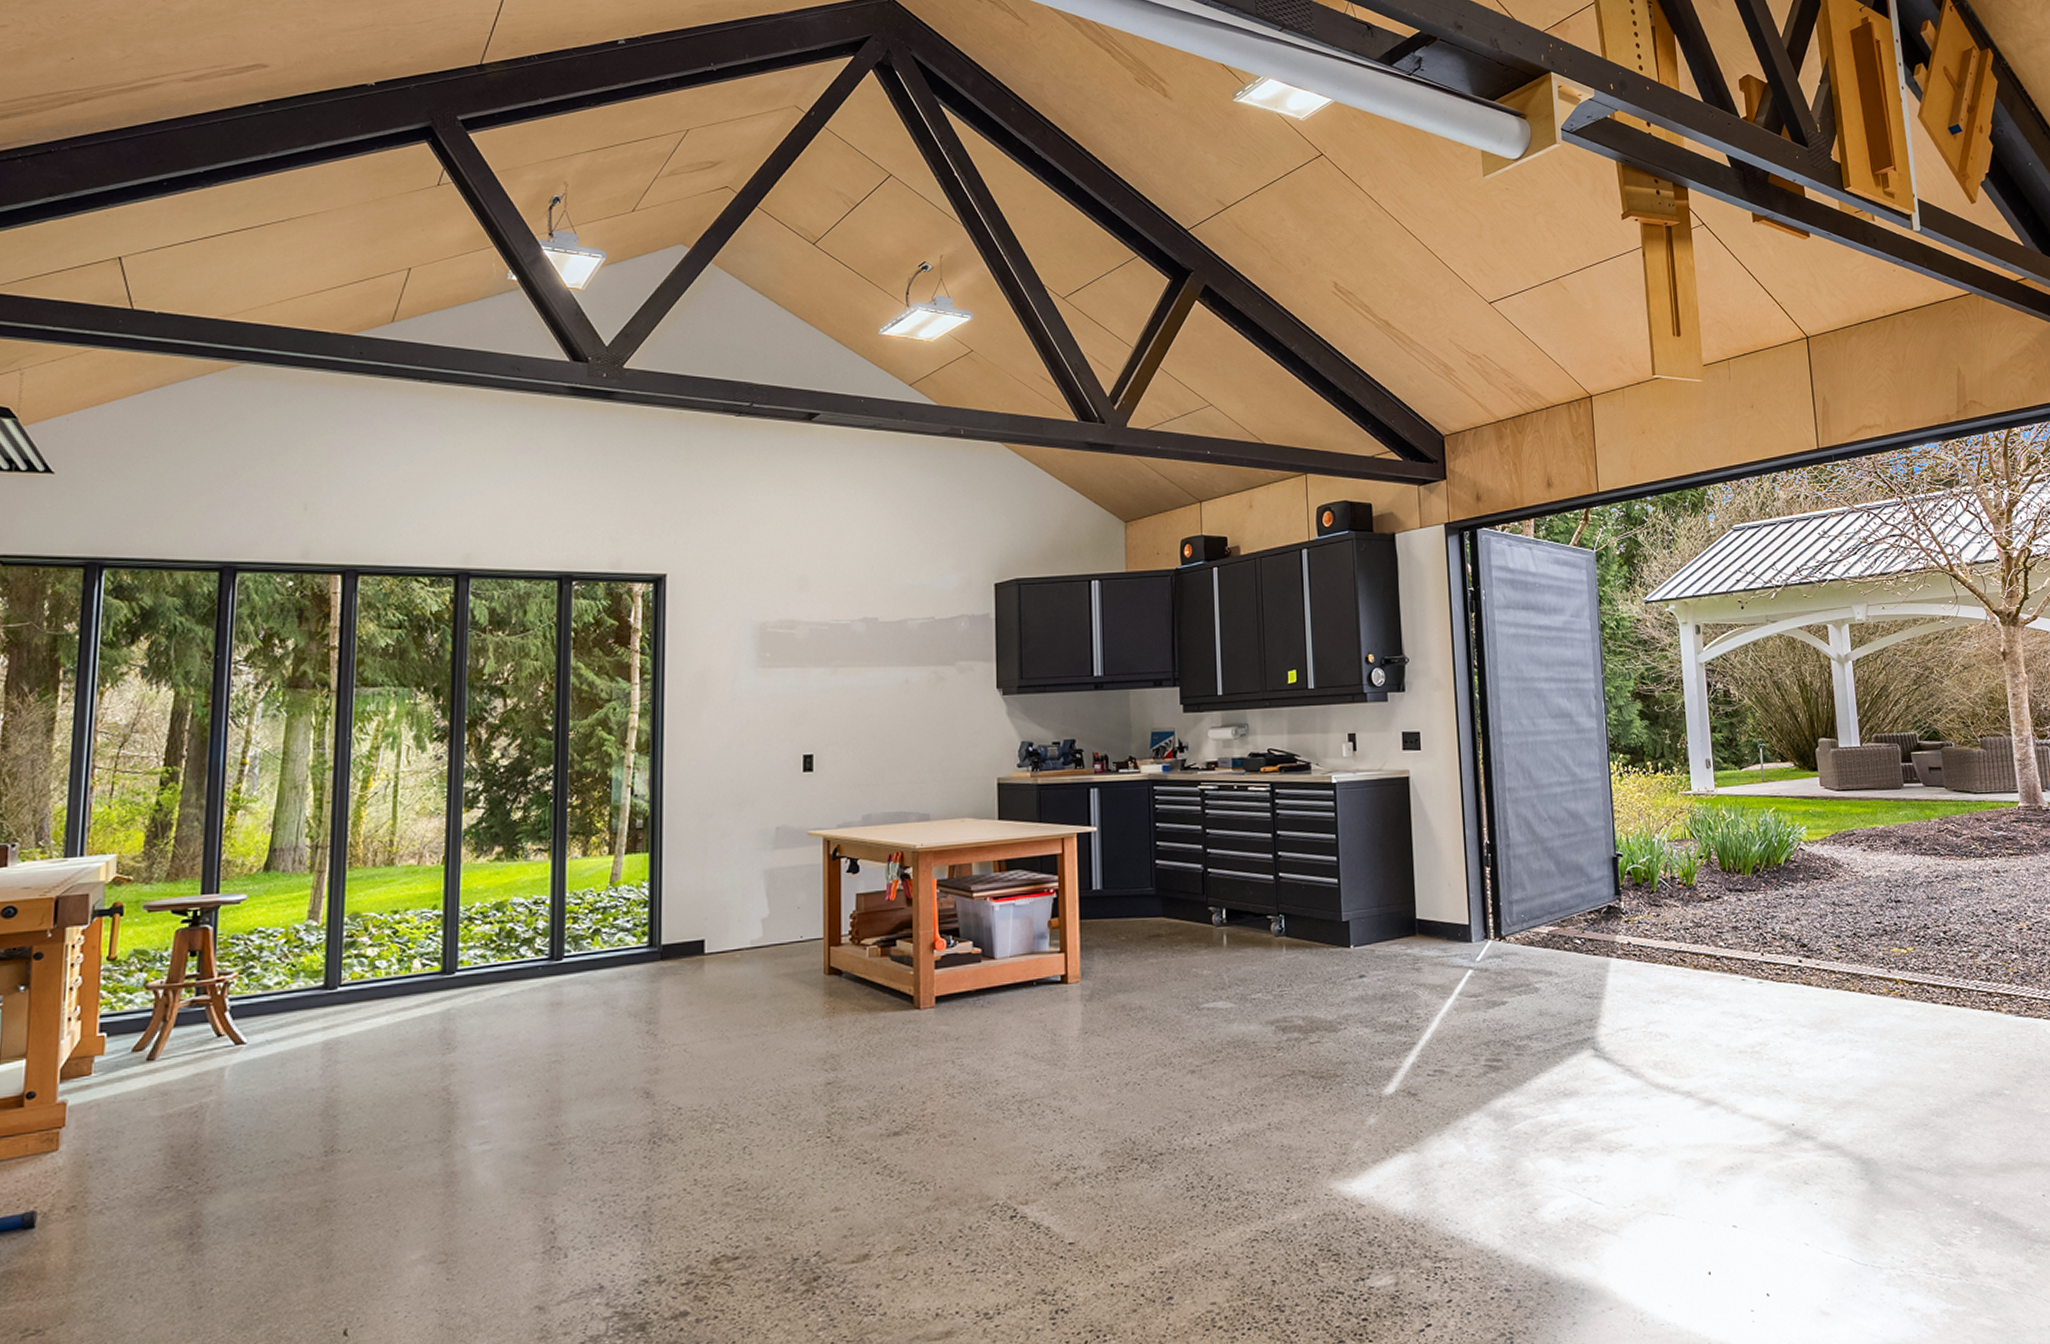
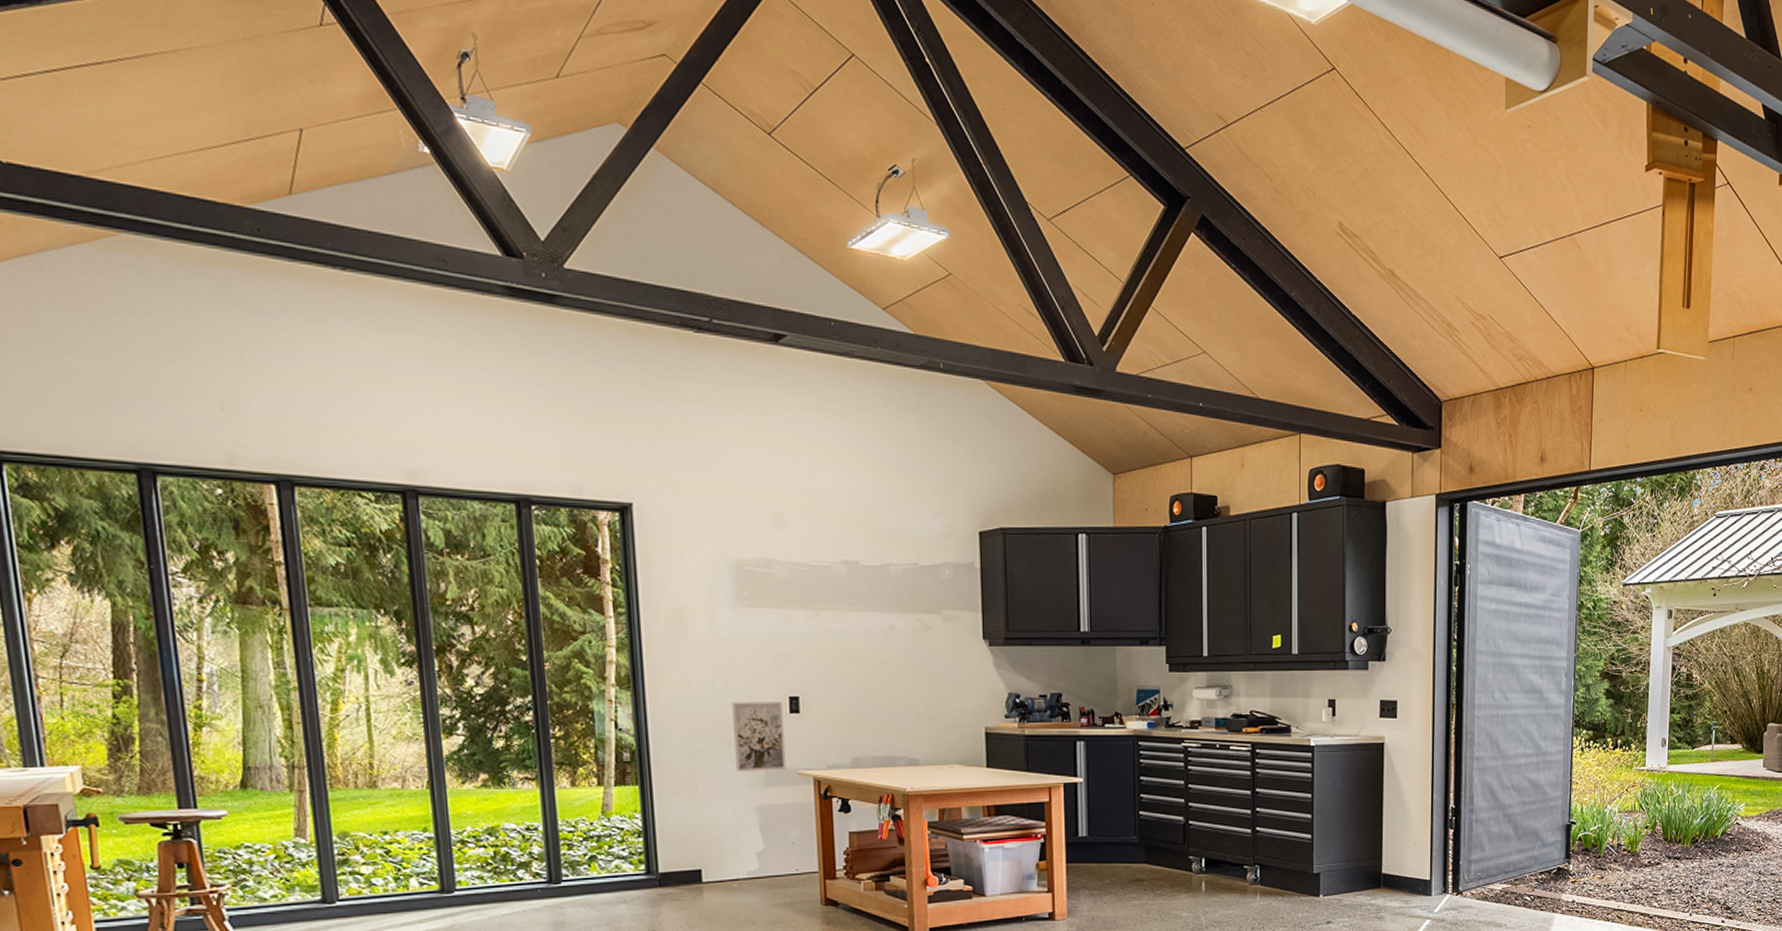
wall art: none [746,761,797,835] -> present [731,702,786,772]

